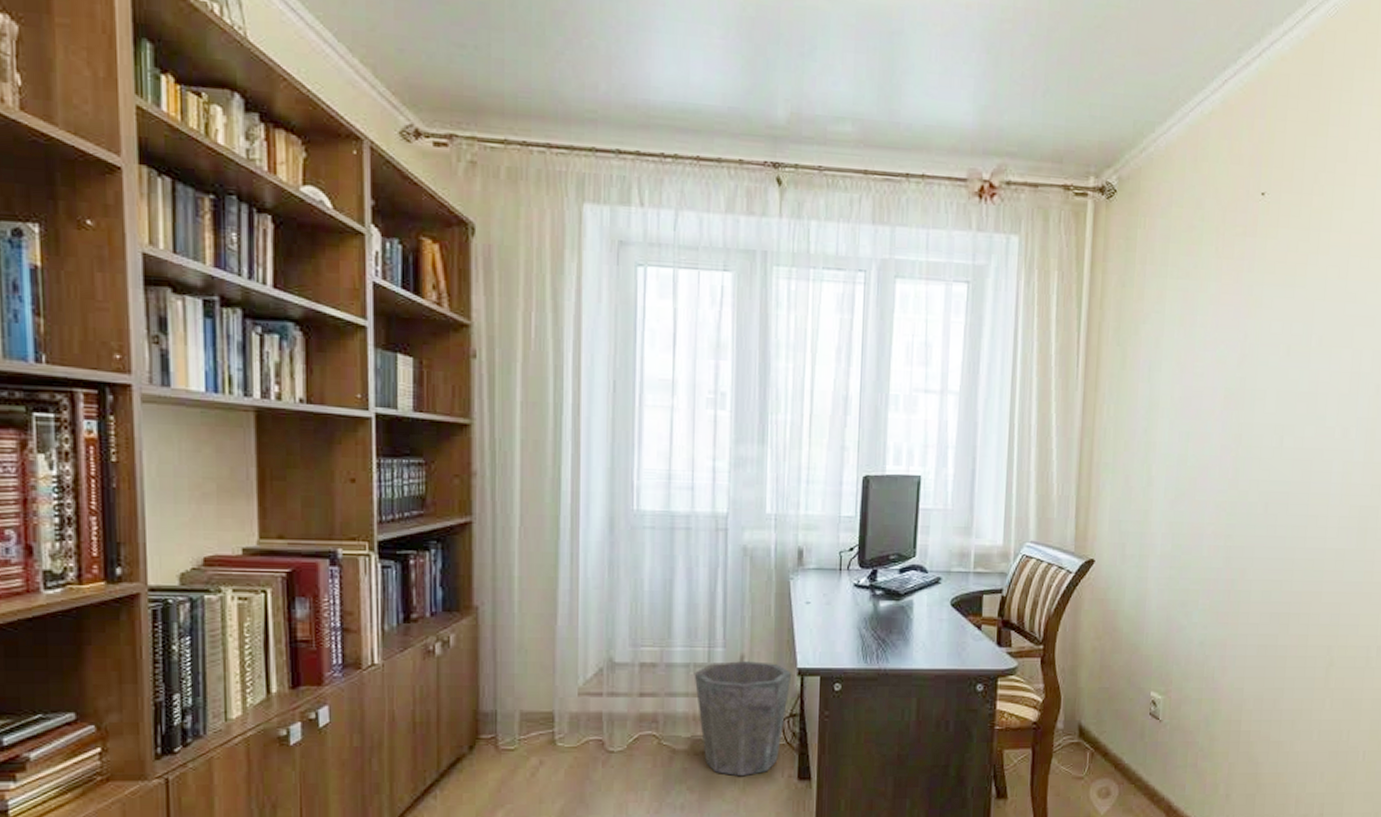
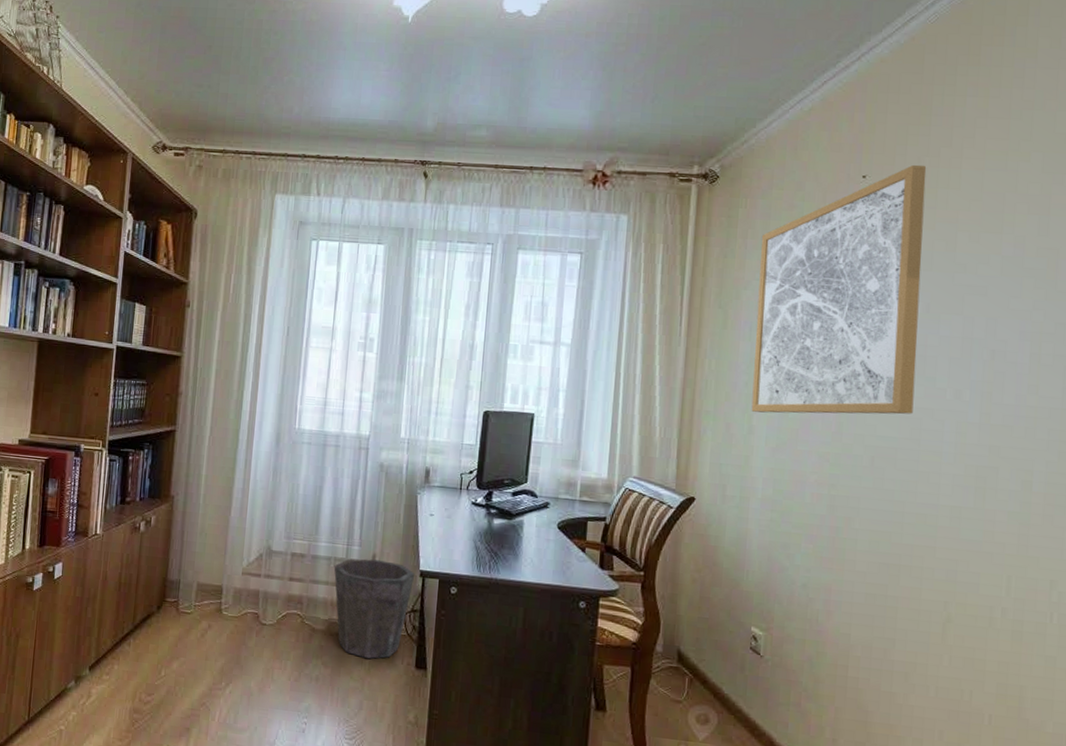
wall art: none [1150,181,1323,462] -> present [751,164,927,415]

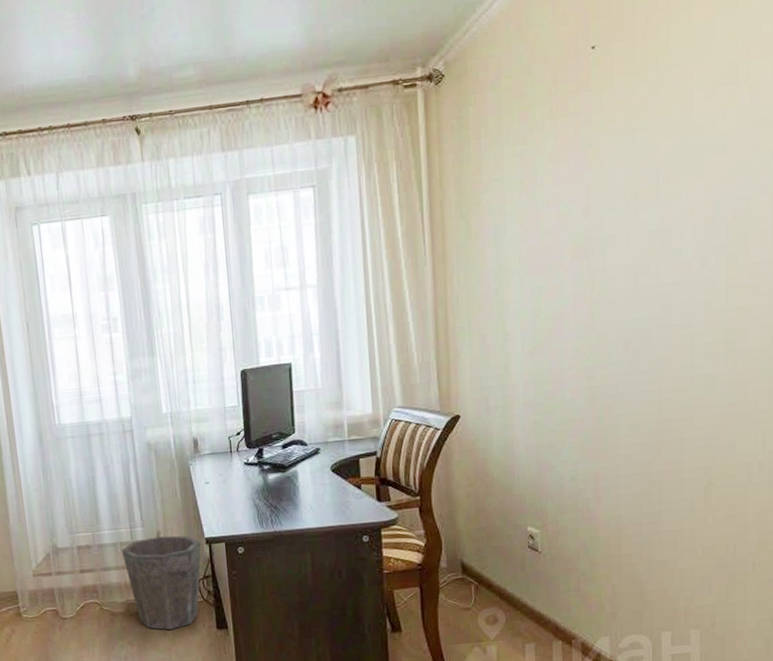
wall art: present [751,164,927,415] -> none [495,23,662,319]

